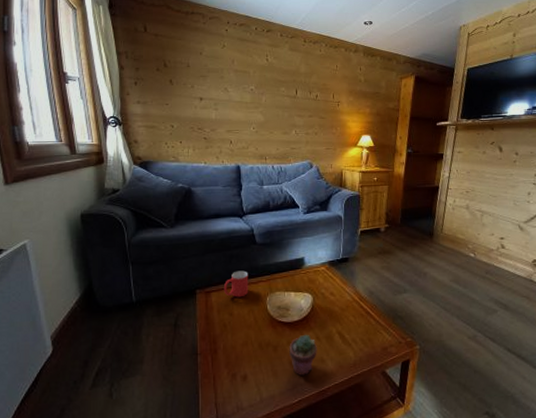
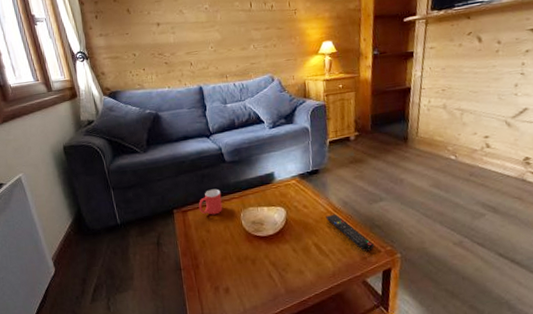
potted succulent: present [289,334,317,376] -> none [267,247,295,287]
remote control: none [351,303,396,342] -> present [326,214,374,252]

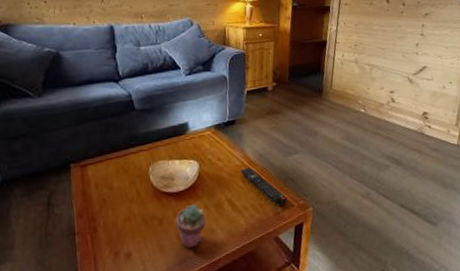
mug: present [198,189,223,215] -> none [100,140,129,170]
potted succulent: none [267,247,295,287] -> present [176,204,206,248]

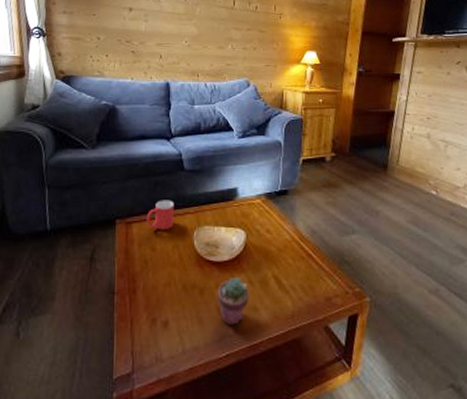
mug: none [100,140,129,170] -> present [146,200,174,230]
remote control: present [240,167,288,206] -> none [290,243,342,291]

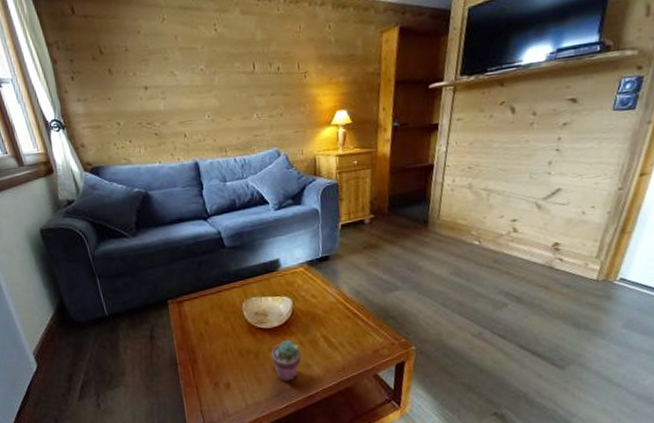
mug: present [146,200,174,230] -> none [195,277,223,306]

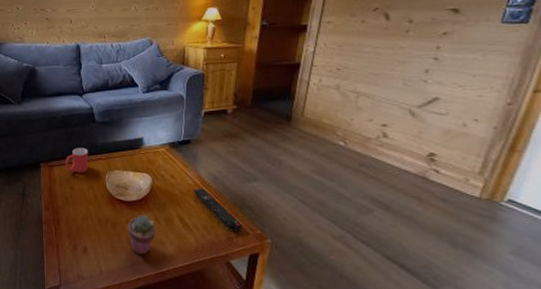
mug: none [195,277,223,306] -> present [65,147,89,173]
remote control: none [336,304,388,344] -> present [193,188,243,232]

